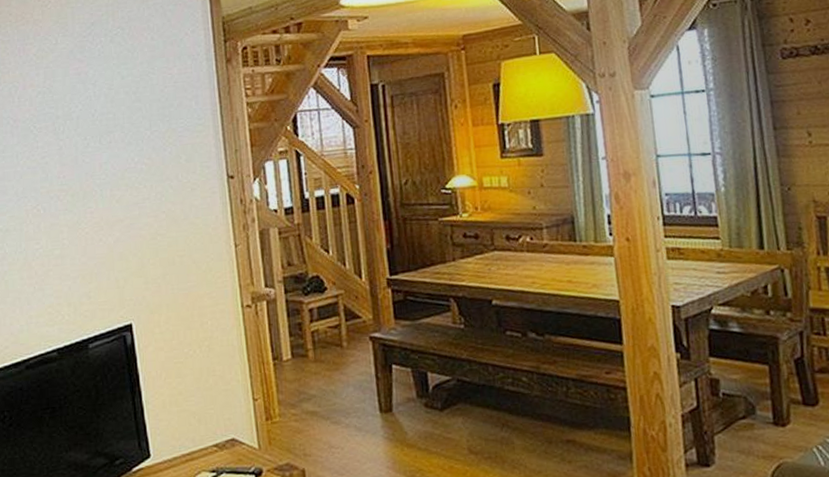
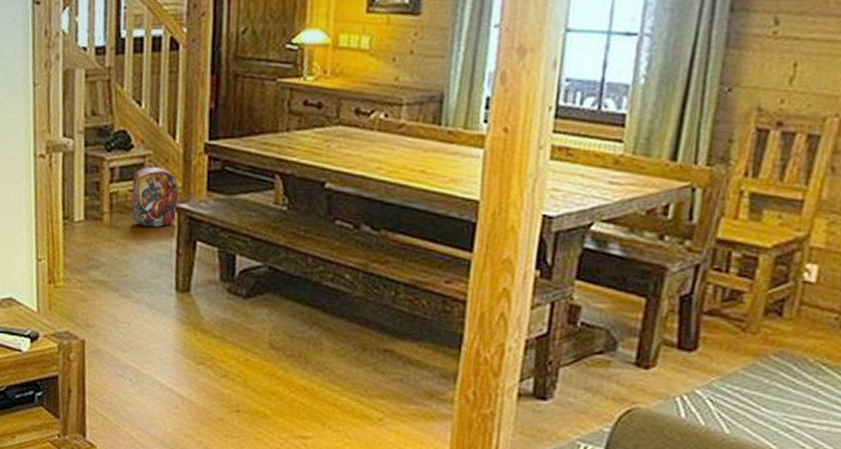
backpack: none [330,299,372,358] -> present [131,161,179,228]

